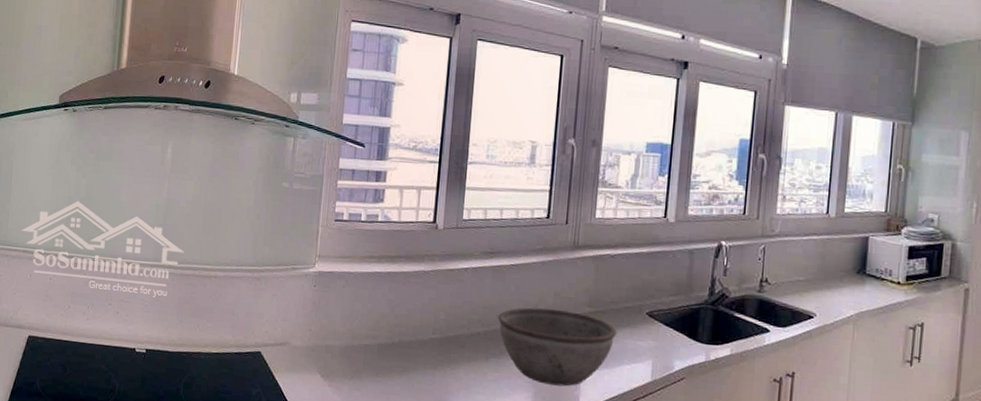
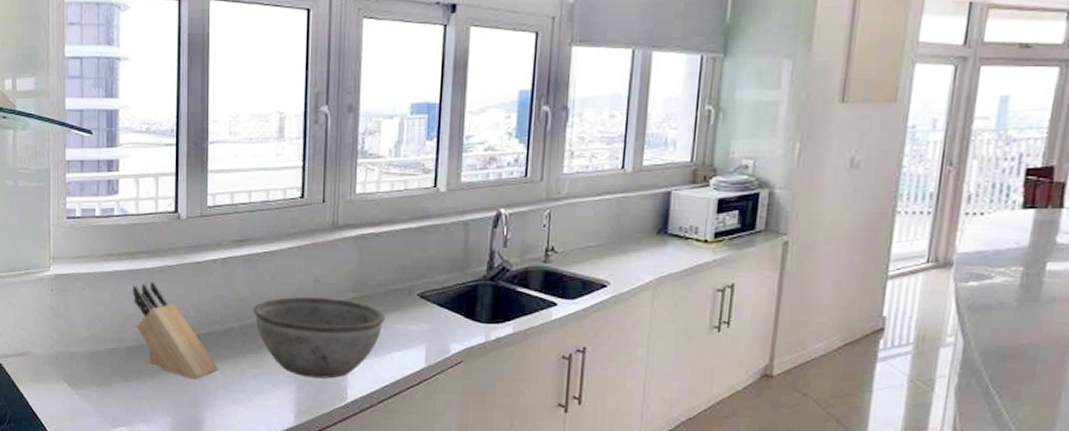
knife block: none [388,284,464,380] -> present [132,282,219,380]

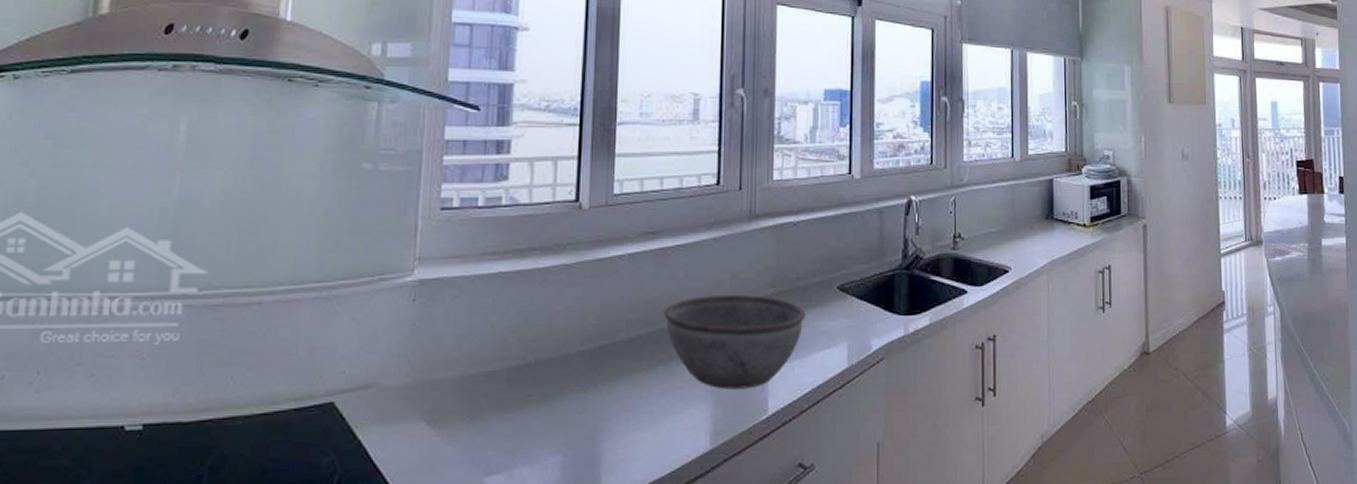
knife block: present [132,282,219,380] -> none [519,284,623,403]

